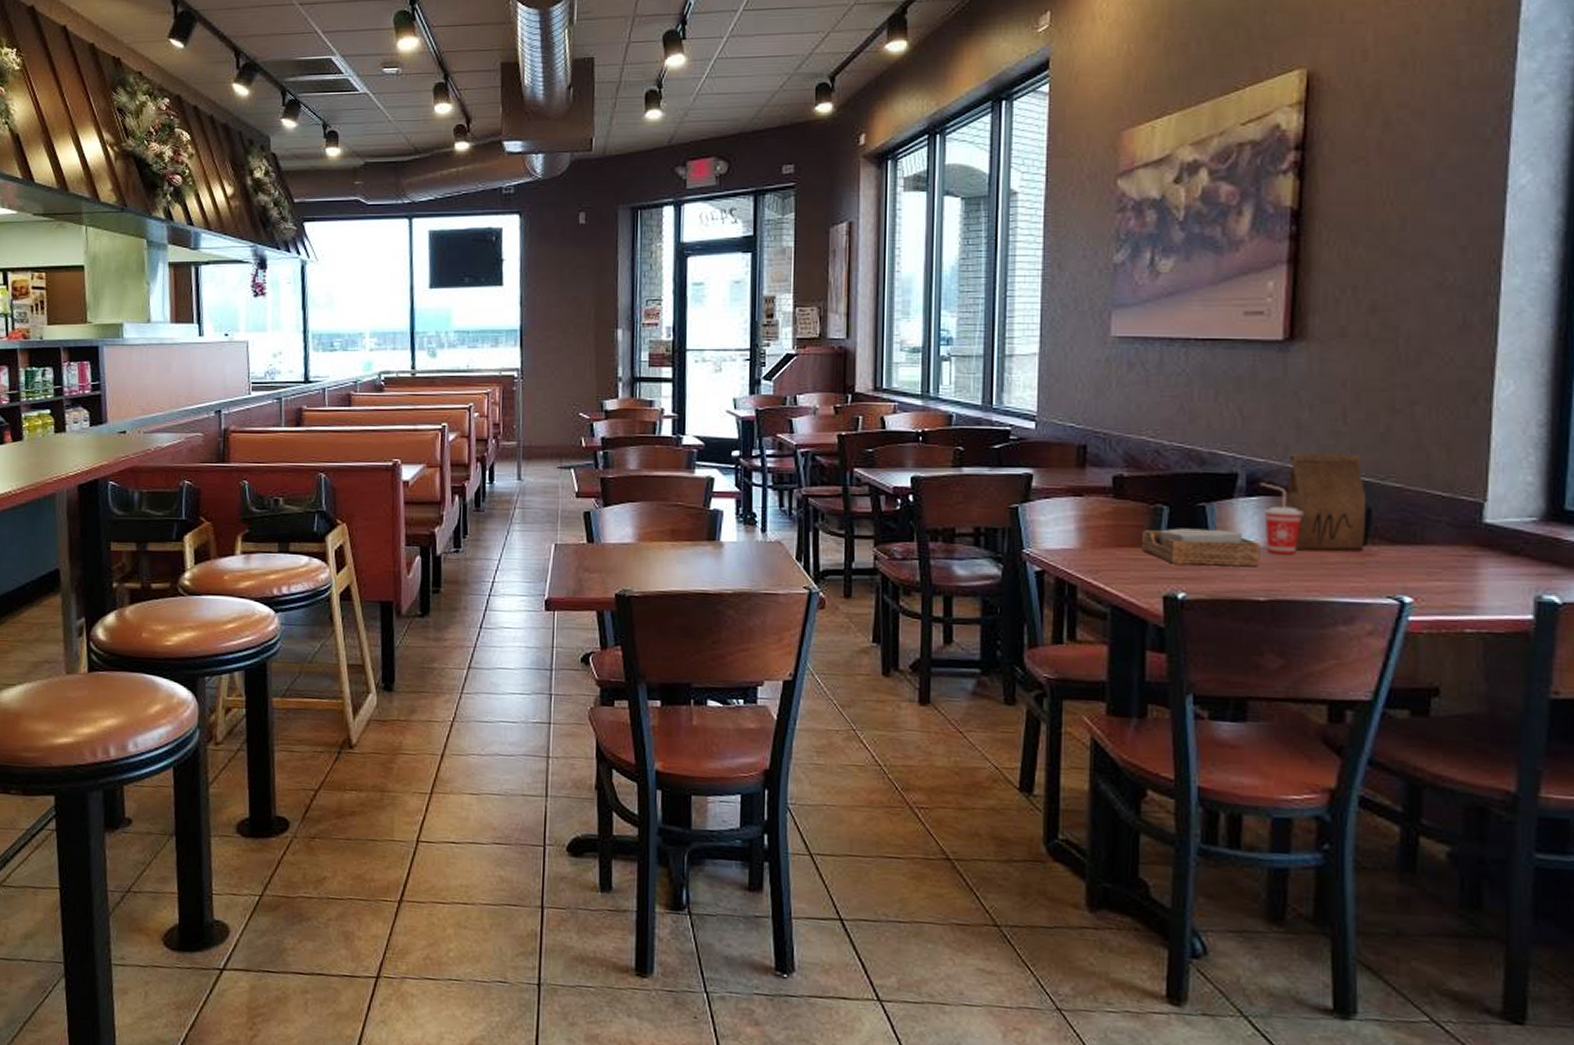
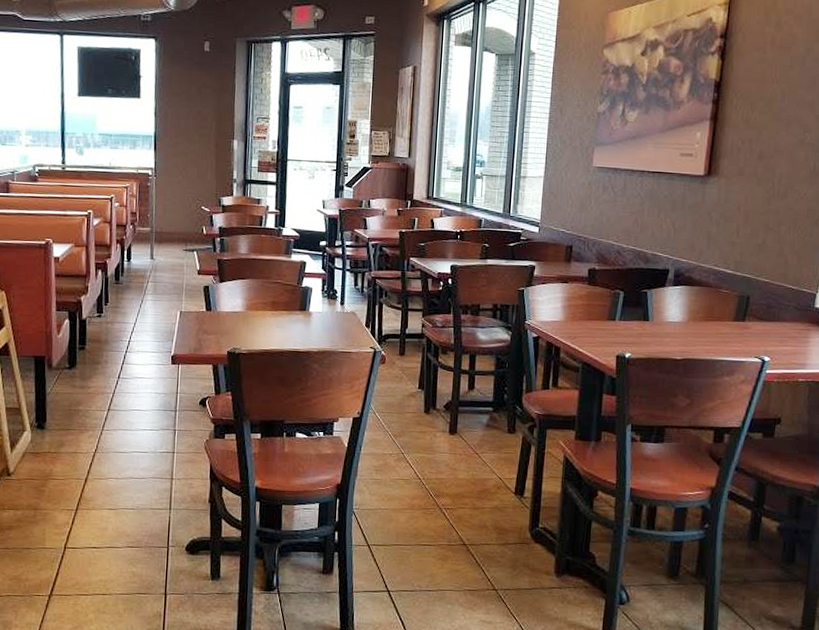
napkin holder: present [1141,528,1260,567] -> none [604,307,680,336]
beverage cup: present [1261,483,1303,555] -> none [683,276,708,328]
paper bag: present [1284,452,1365,553] -> none [697,256,747,327]

